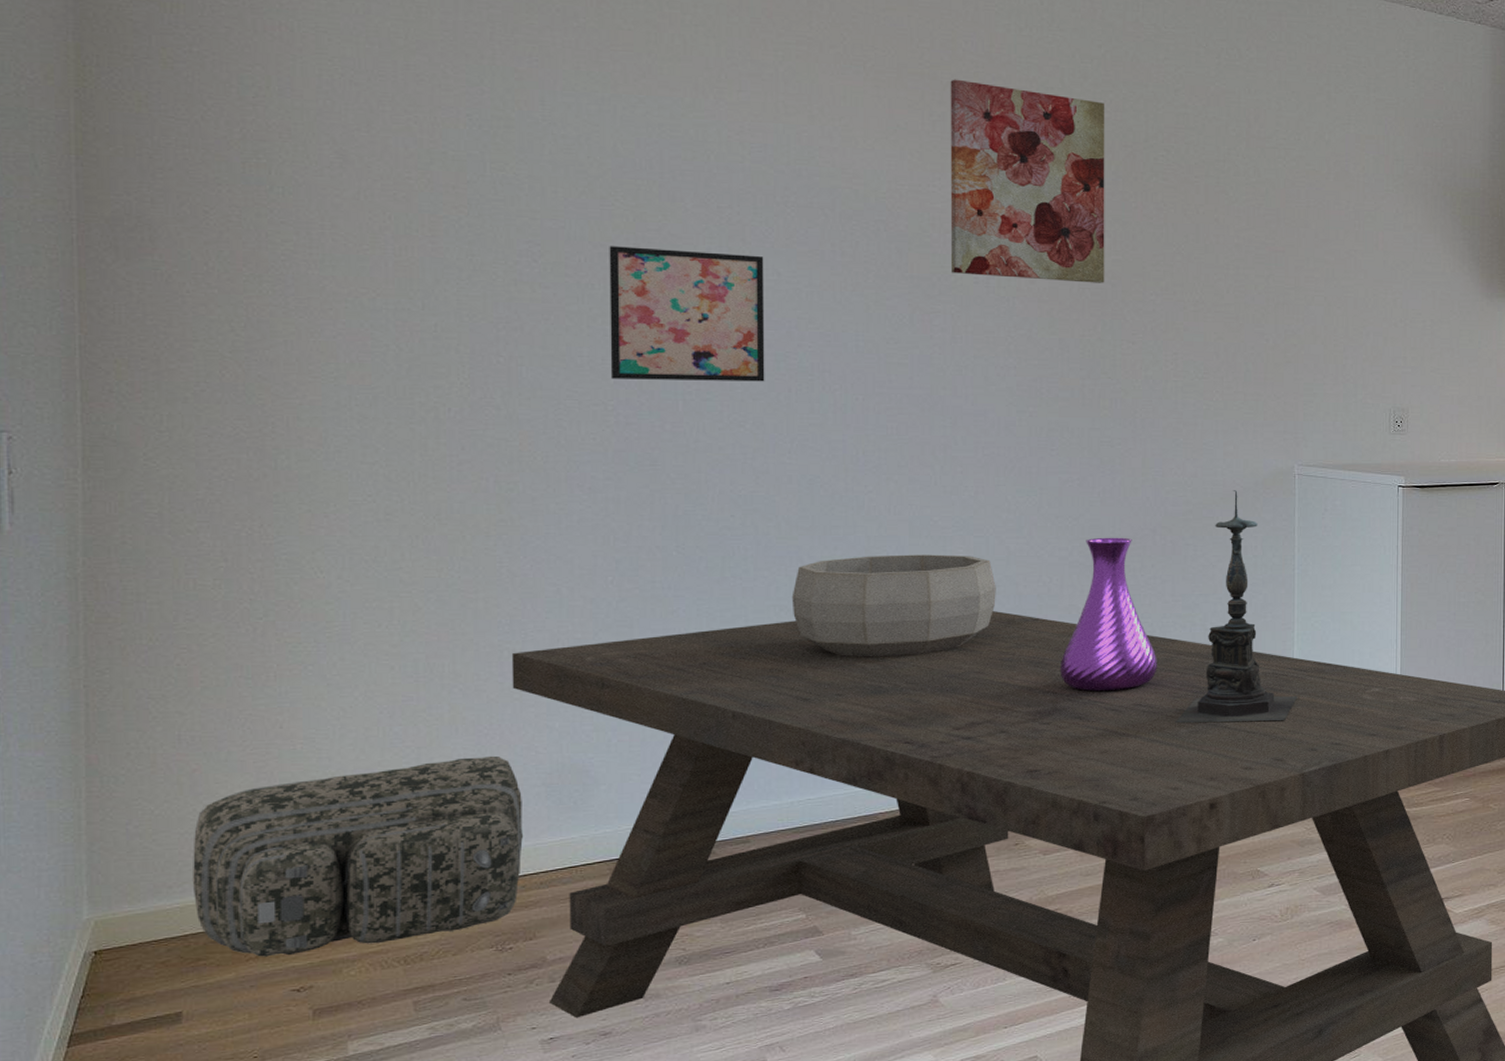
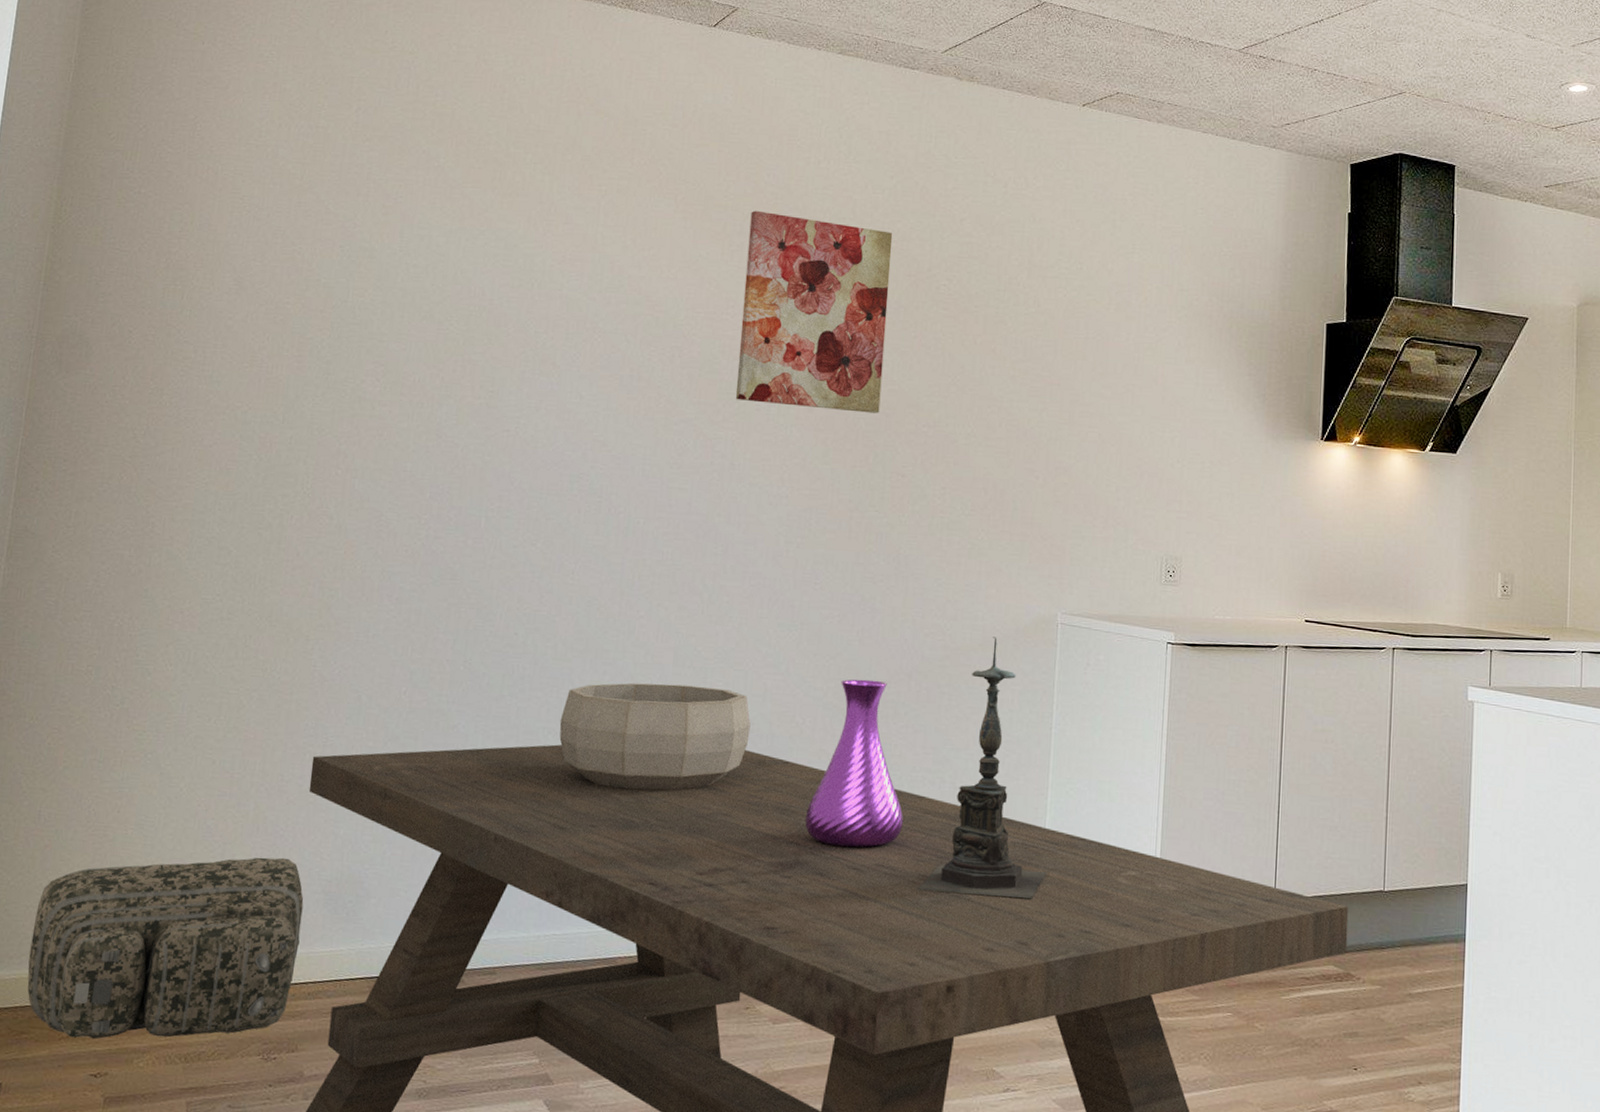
wall art: present [609,246,765,382] -> none [427,367,570,502]

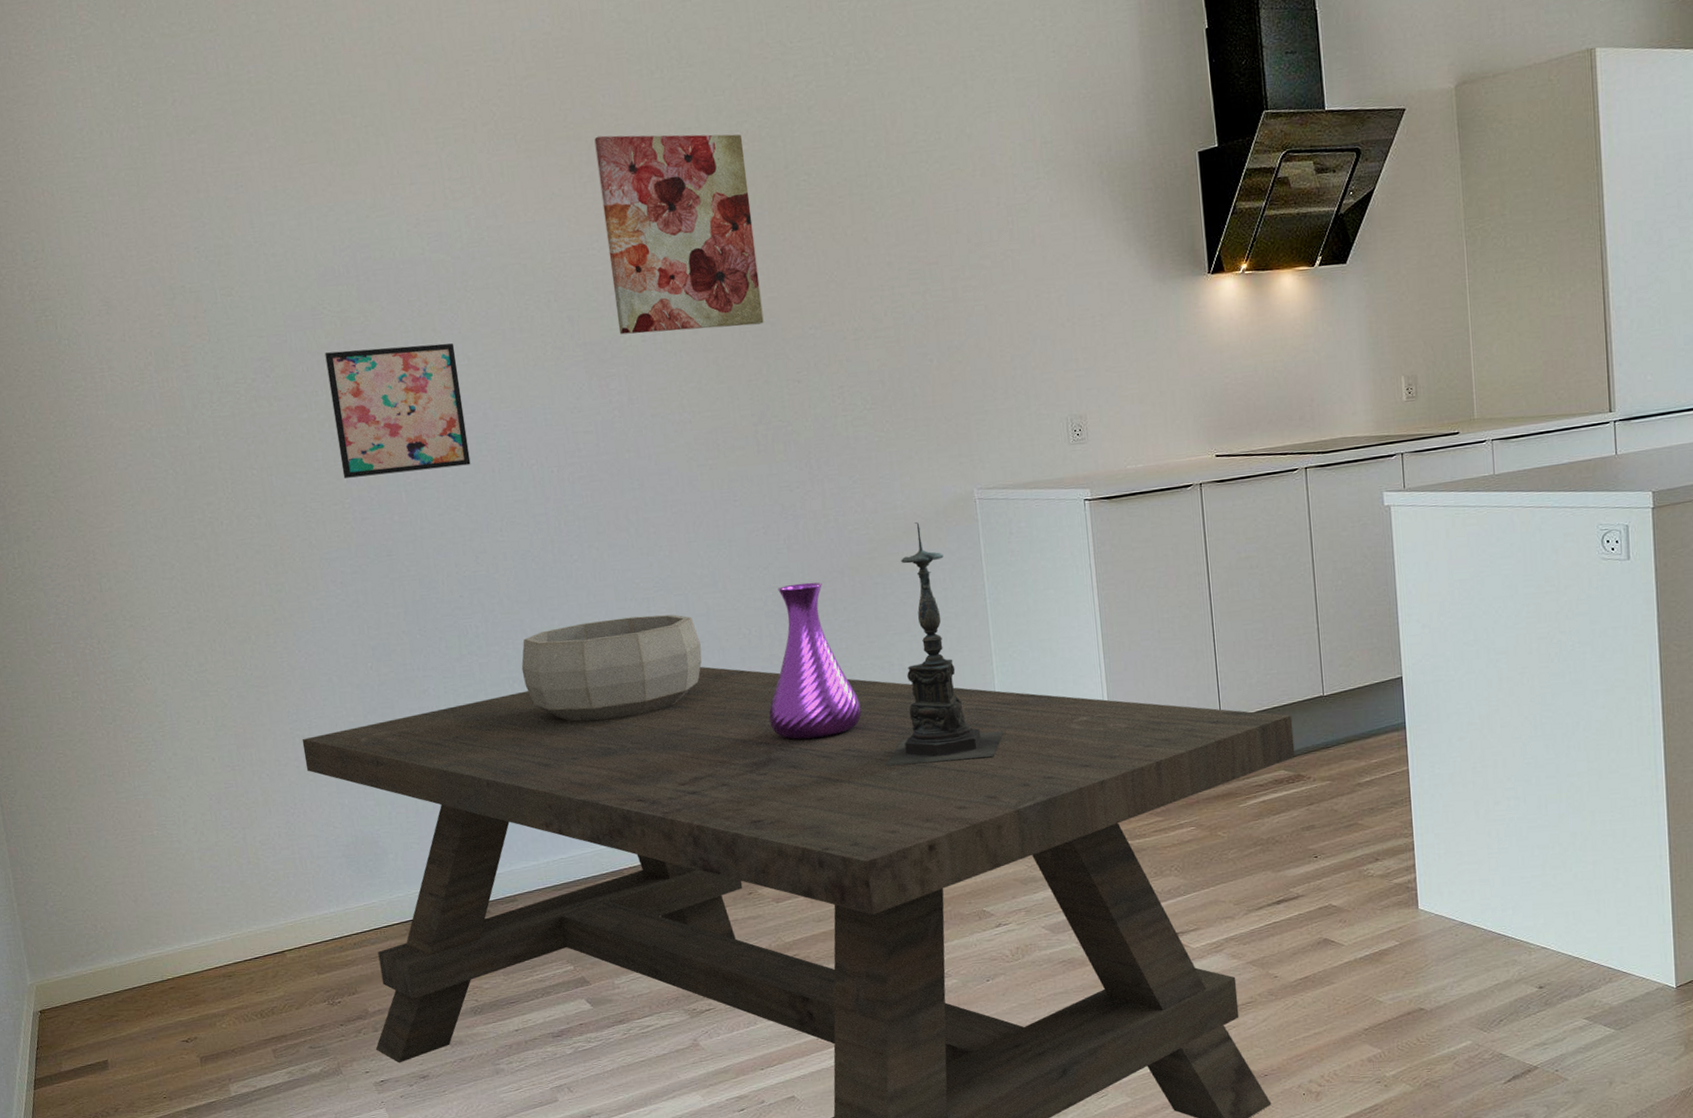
backpack: present [27,857,304,1039] -> none [92,832,338,1014]
wall art: none [427,367,570,502] -> present [325,343,471,478]

